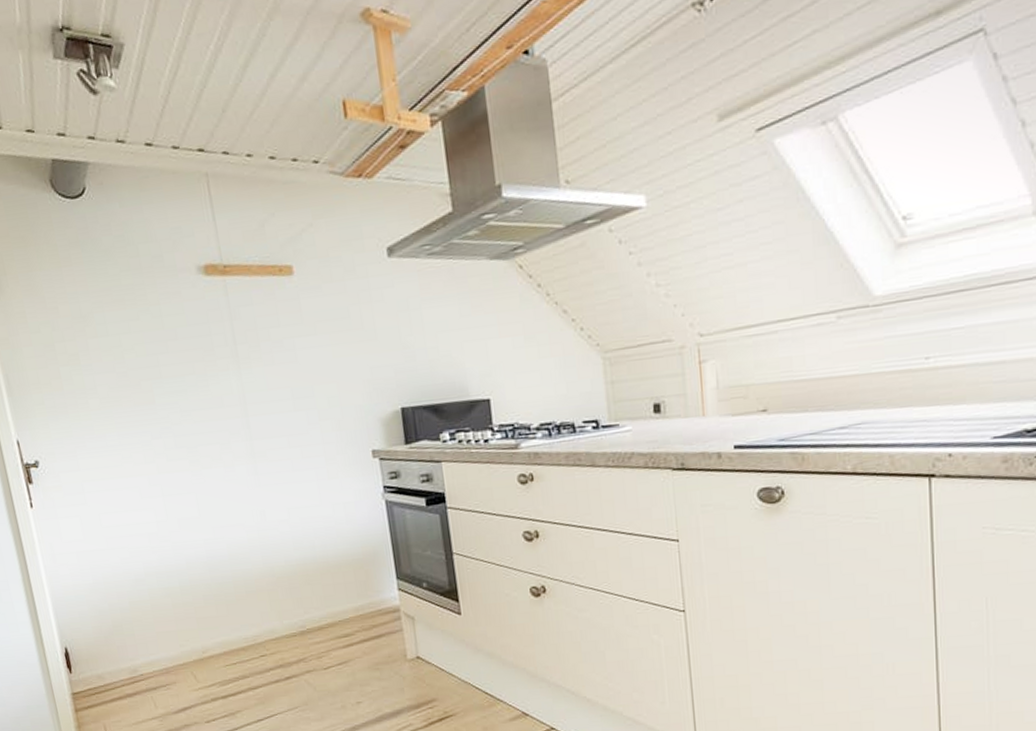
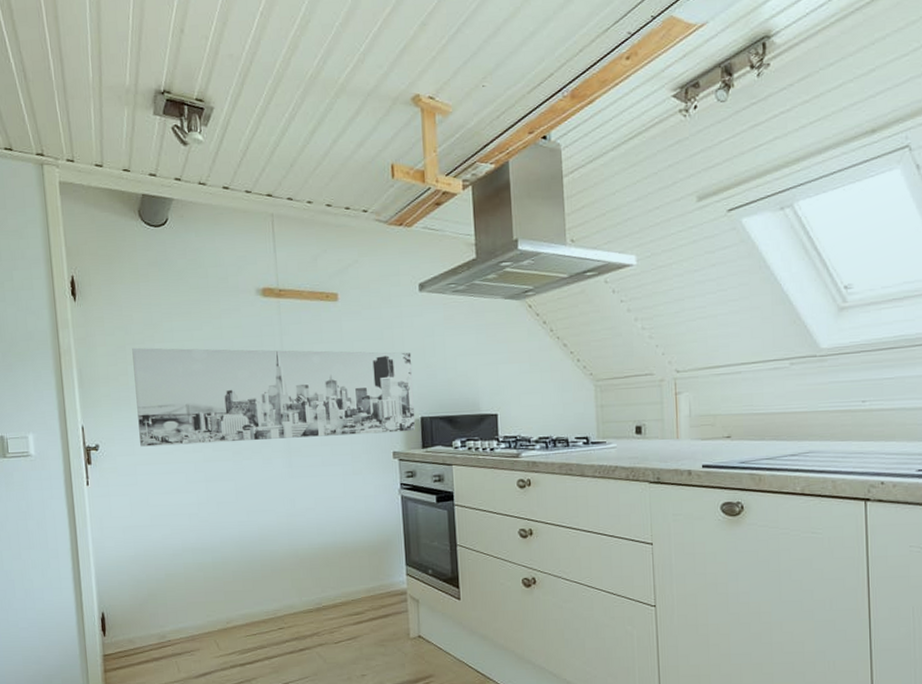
wall art: none [62,331,397,461] -> present [132,347,416,447]

